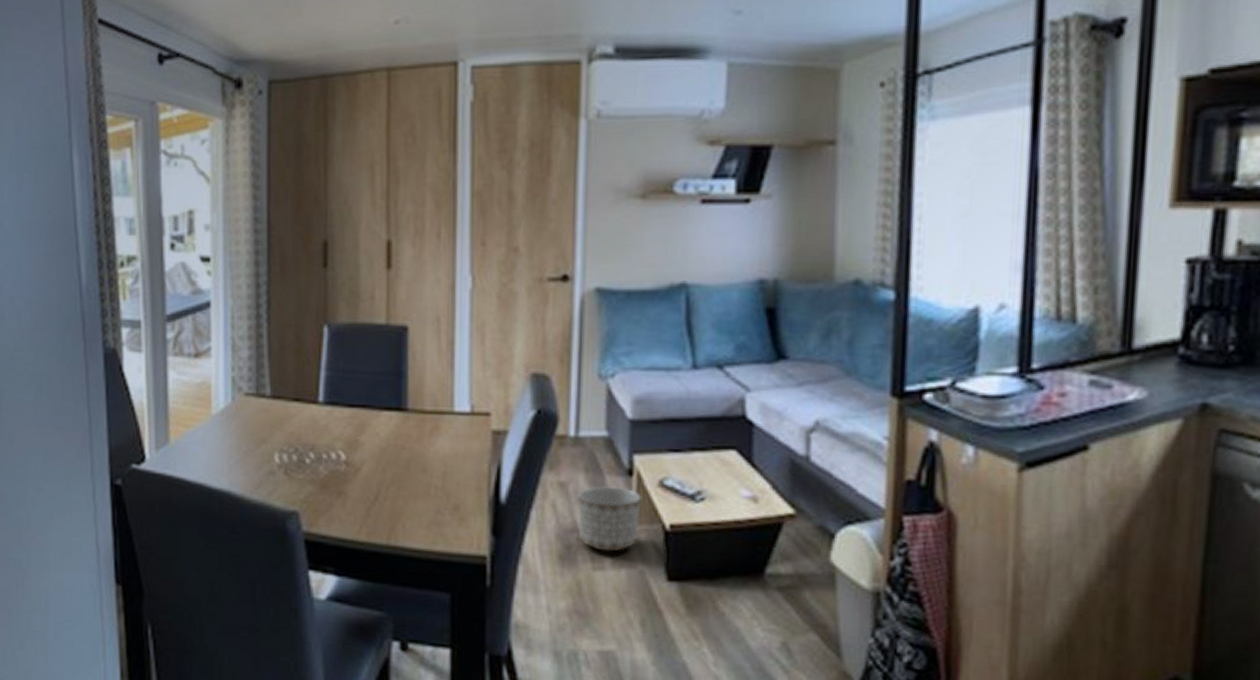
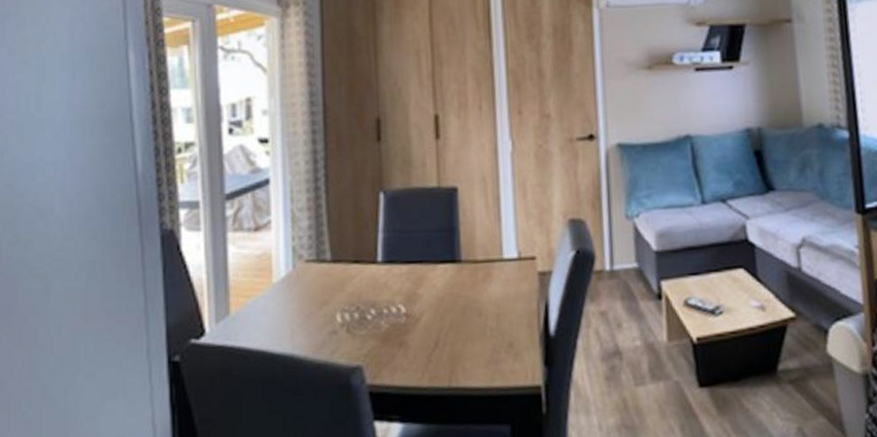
planter: present [577,486,641,552] -> none [617,310,671,368]

